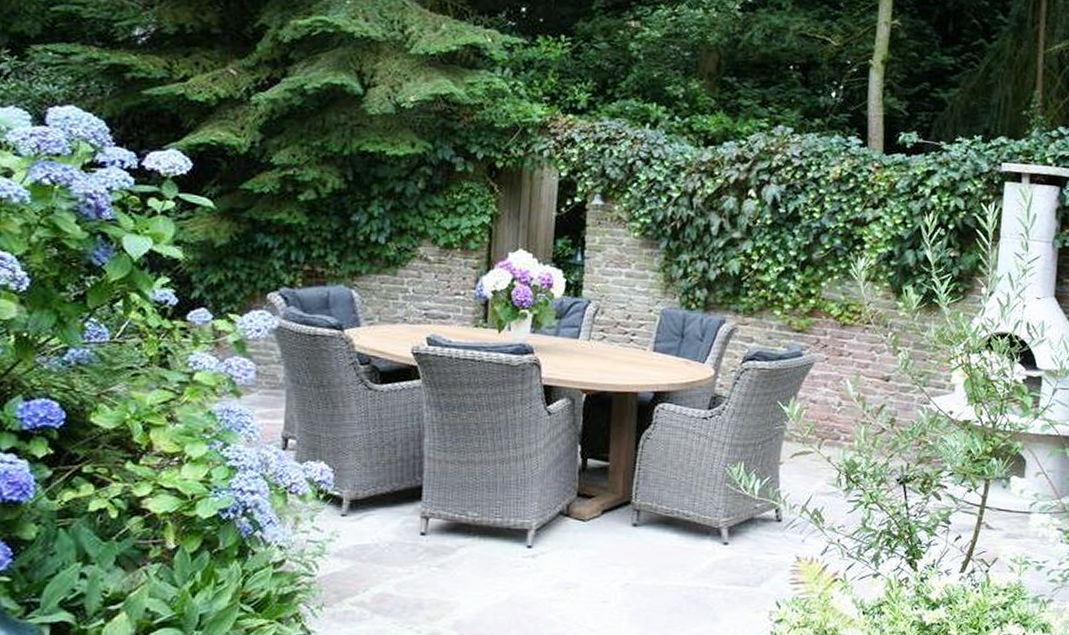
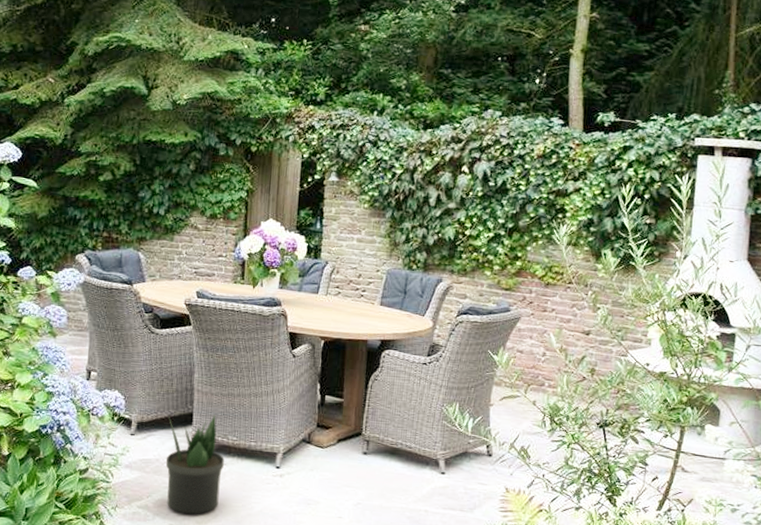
planter: none [388,487,463,610] -> present [166,415,224,515]

